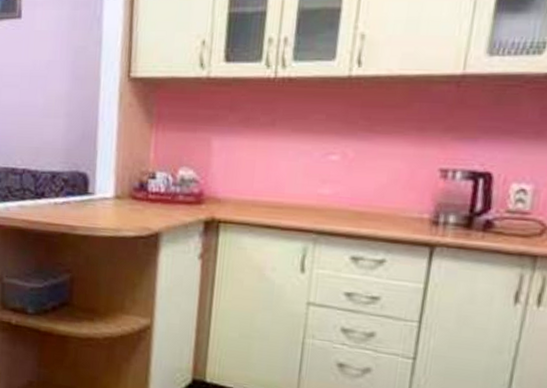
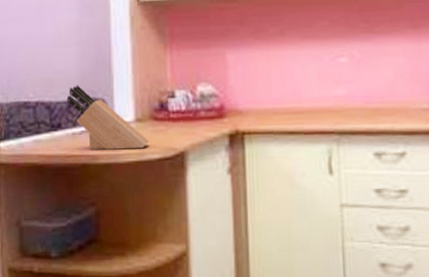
knife block: none [51,157,127,225] -> present [66,85,150,150]

